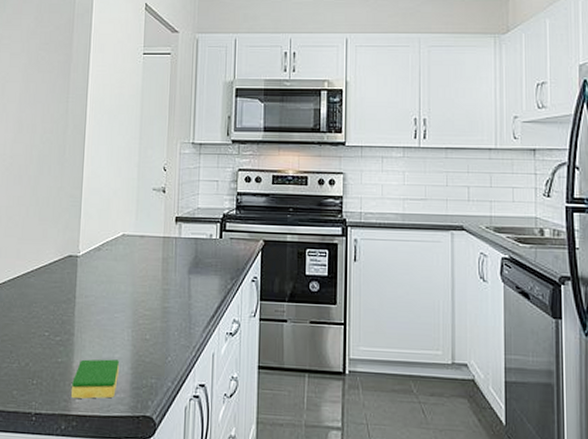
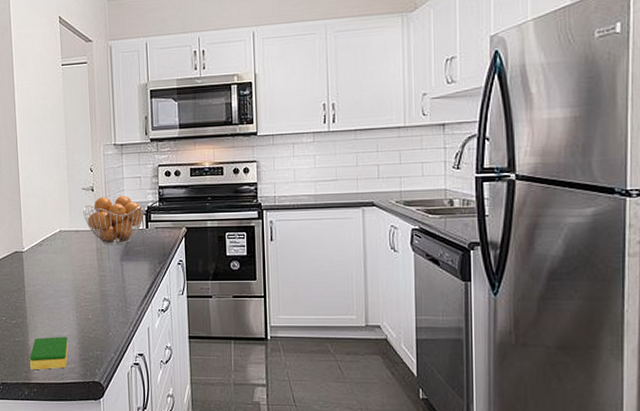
fruit basket: none [151,199,221,255] -> present [83,195,146,245]

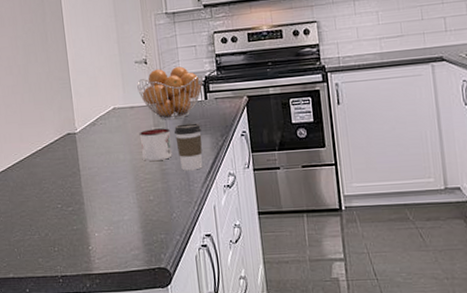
dish sponge: present [30,337,68,370] -> none [90,221,131,259]
mug: none [82,252,112,283] -> present [139,128,172,162]
coffee cup: none [115,249,142,294] -> present [174,123,203,171]

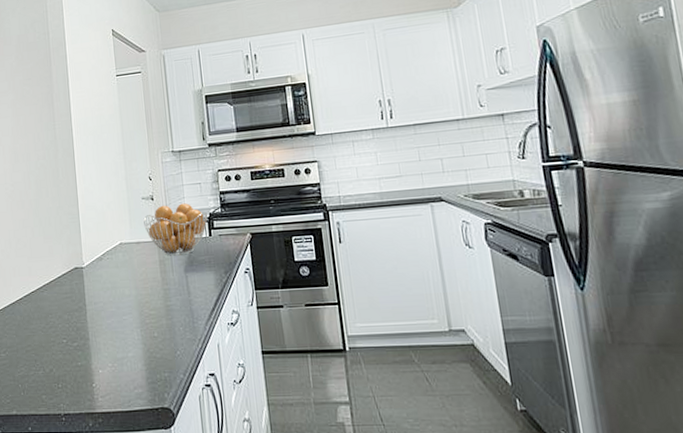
mug: present [139,128,172,162] -> none [144,264,177,298]
coffee cup: present [174,123,203,171] -> none [179,259,207,308]

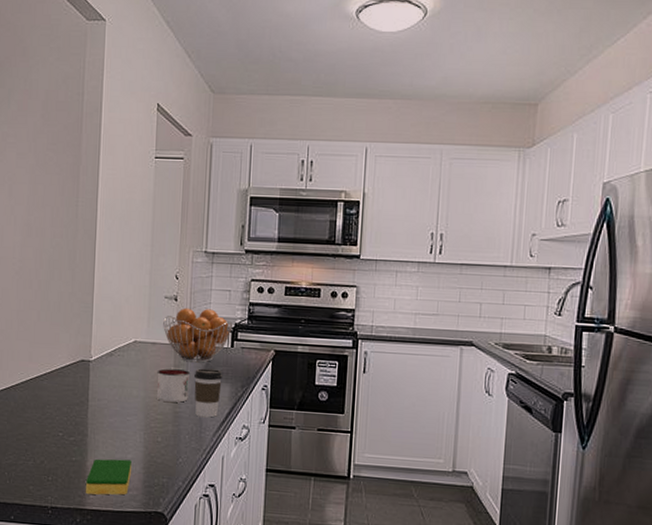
dish sponge: none [93,358,134,397] -> present [86,459,131,495]
mug: none [144,264,177,298] -> present [157,368,191,403]
coffee cup: none [179,259,207,308] -> present [194,368,223,418]

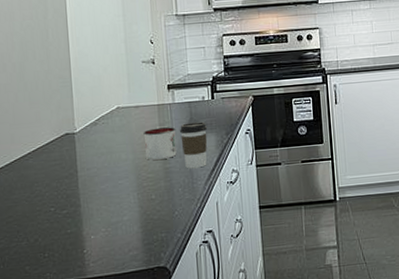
dish sponge: present [86,459,131,495] -> none [84,222,129,263]
fruit basket: present [163,307,233,363] -> none [143,67,211,119]

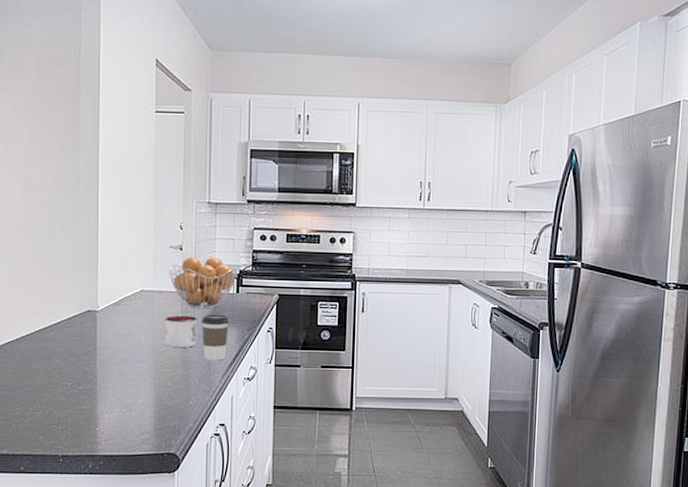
fruit basket: none [143,67,211,119] -> present [169,256,237,309]

